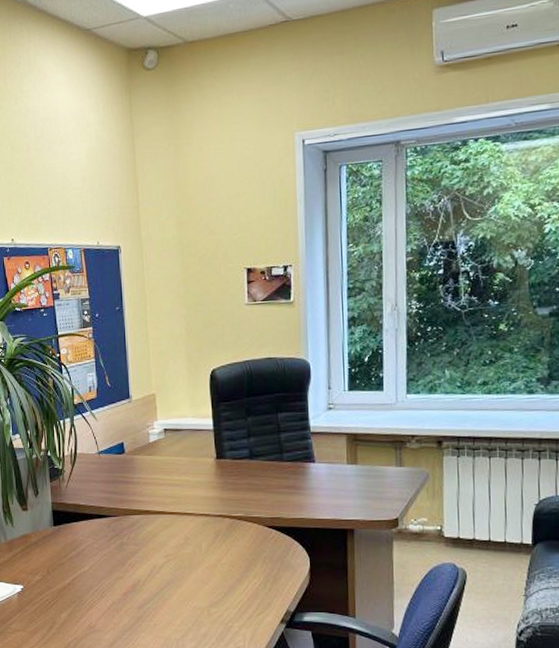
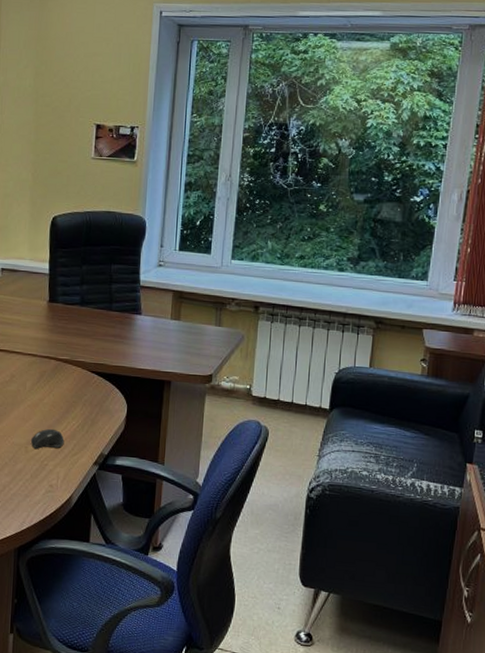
computer mouse: none [212,589,247,612] -> present [30,428,65,450]

